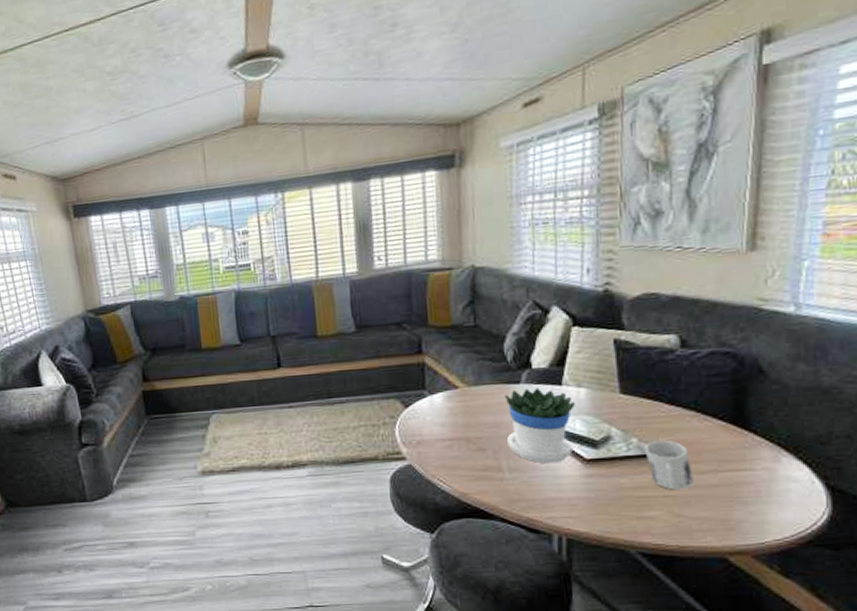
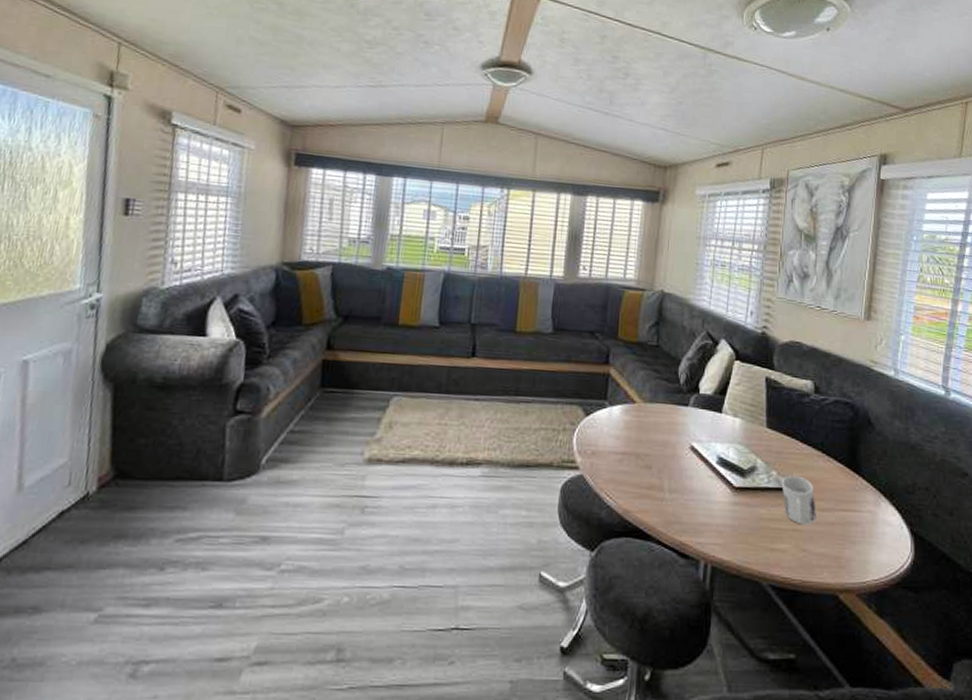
flowerpot: present [504,387,575,464] -> none [671,412,730,488]

